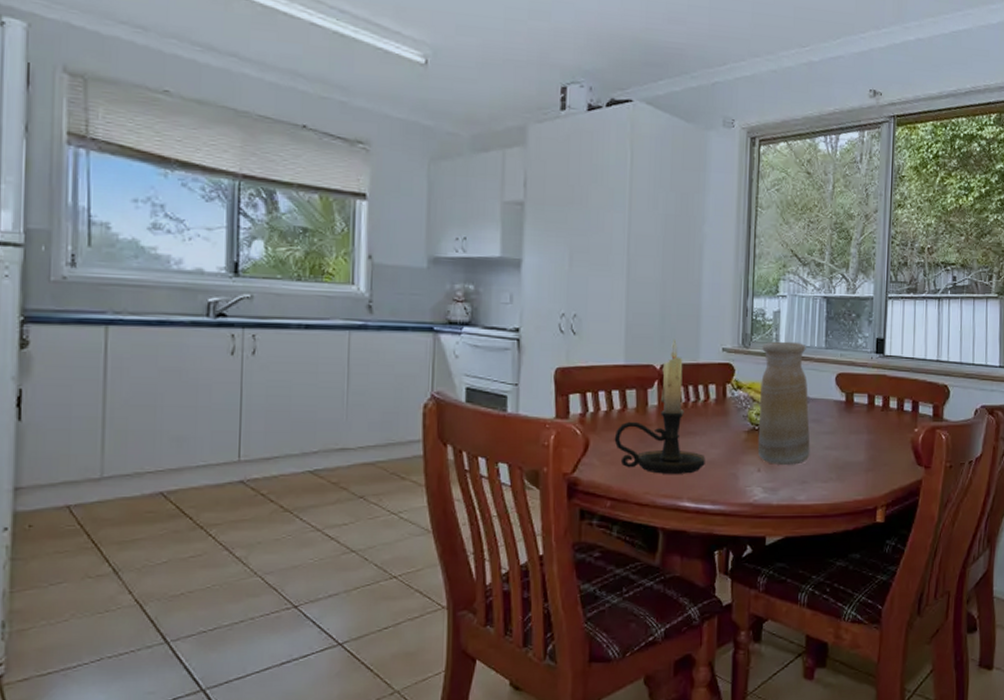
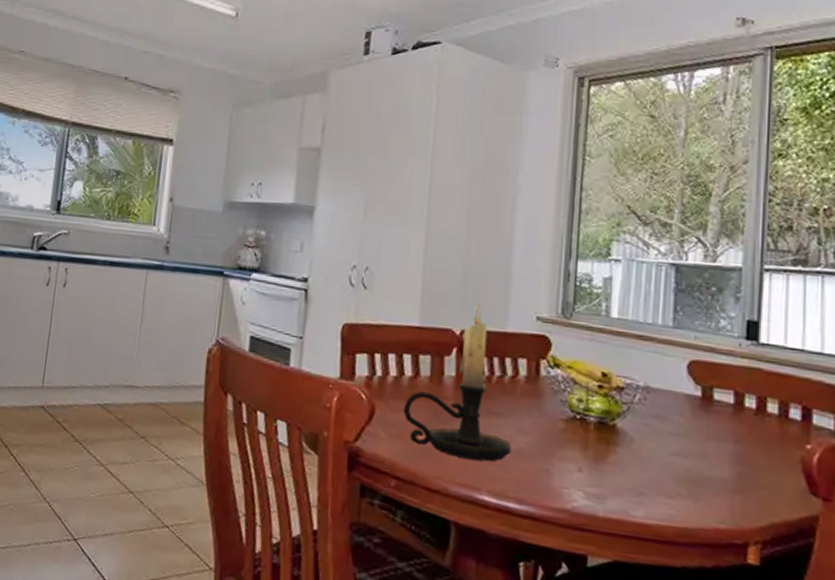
vase: present [757,341,810,465] -> none [578,314,651,470]

